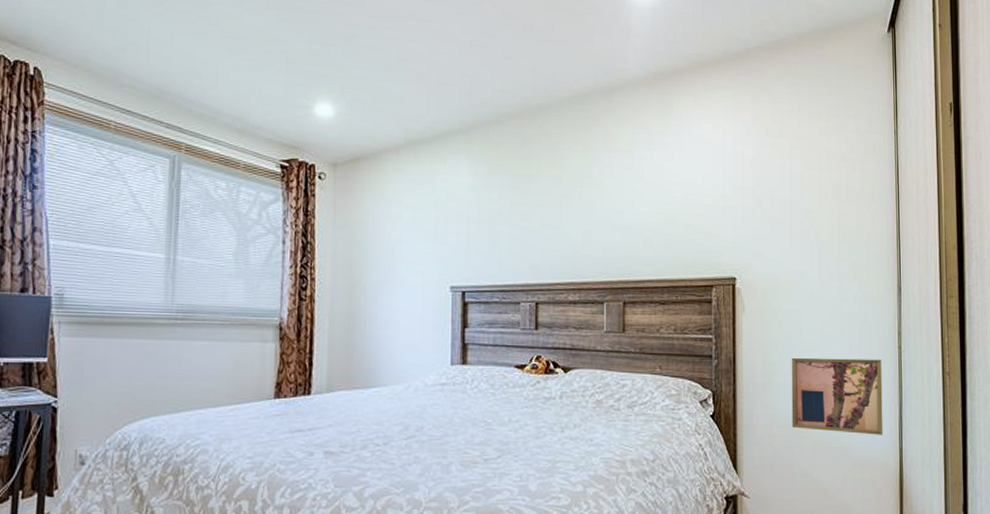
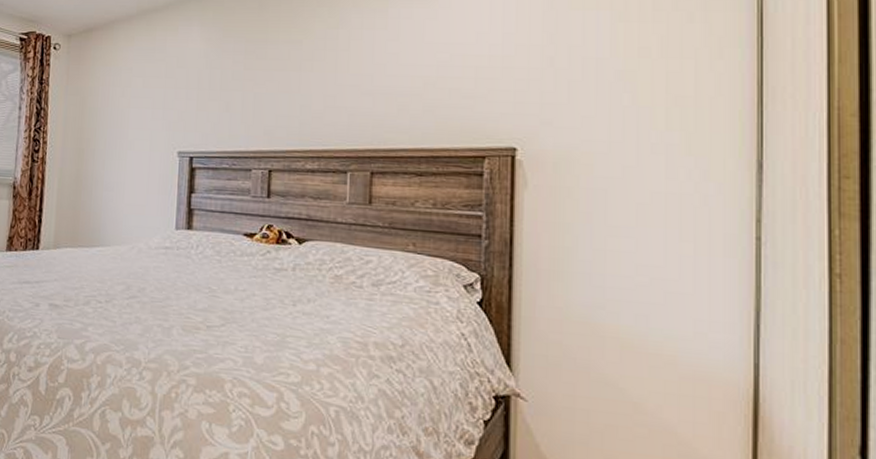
wall art: present [791,357,883,435] -> none [589,243,729,346]

